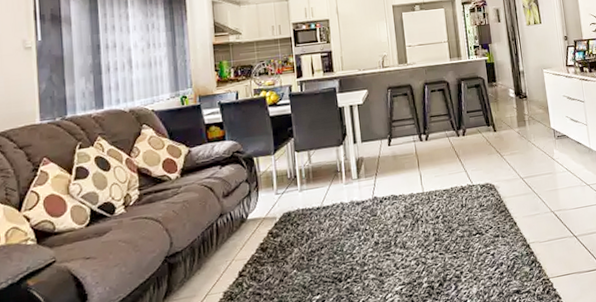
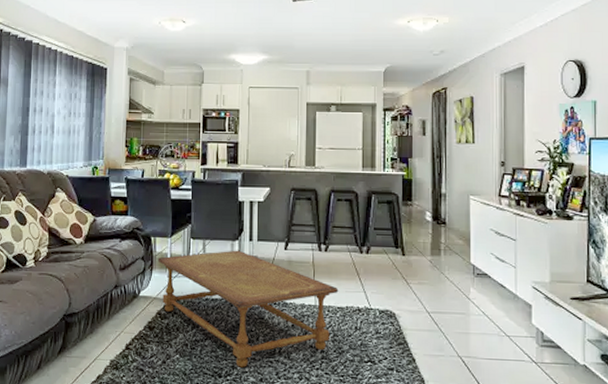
coffee table: none [262,154,443,268] -> present [157,250,339,368]

